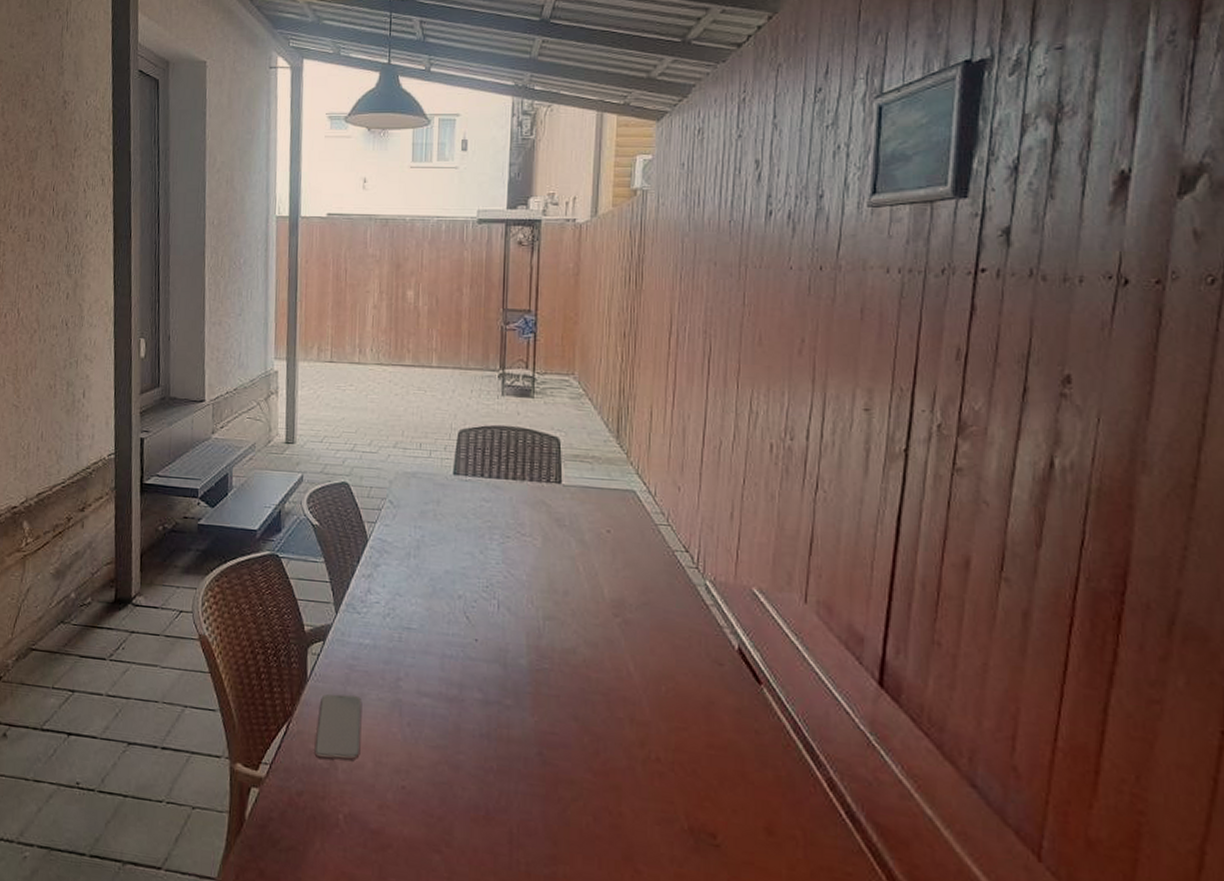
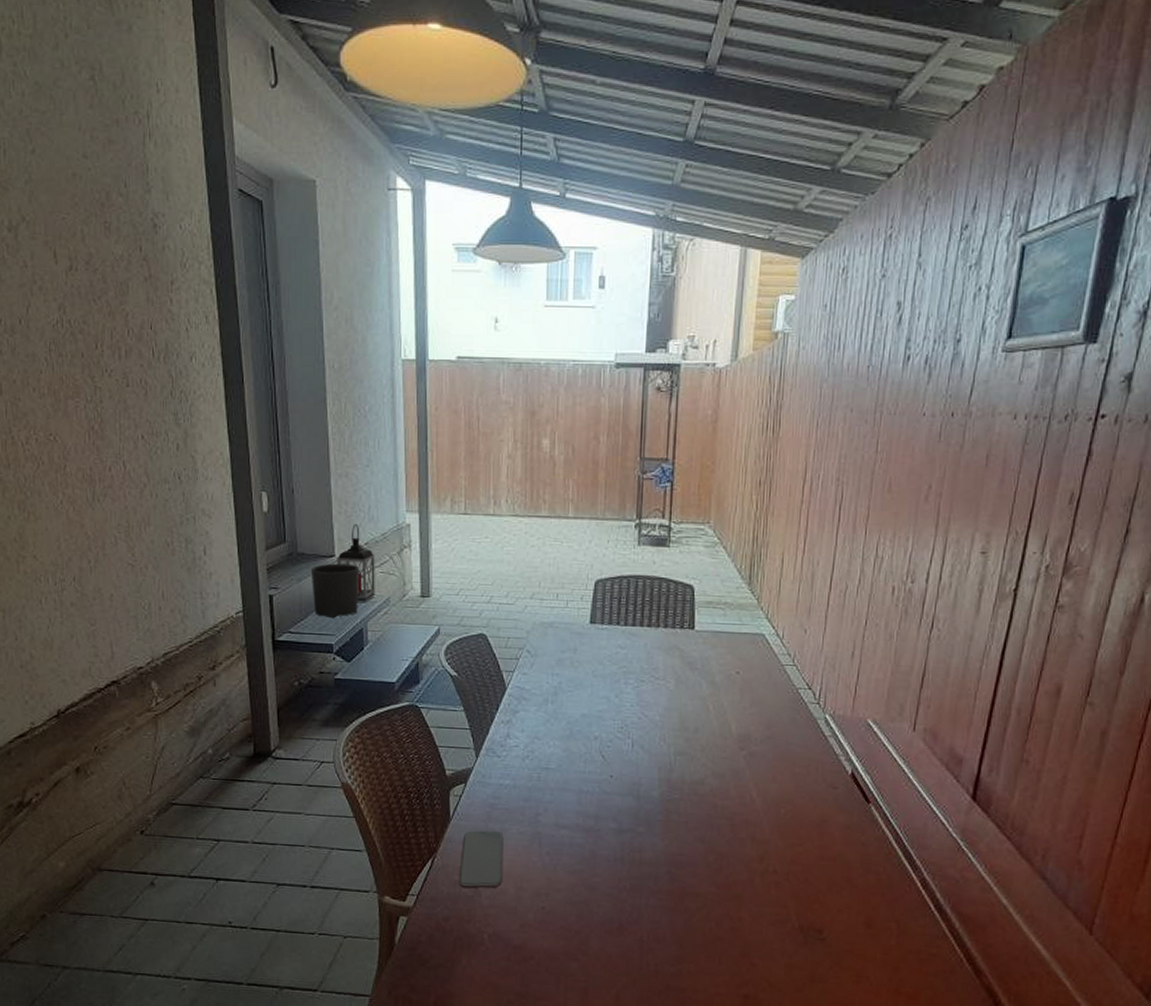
planter: none [181,408,228,463] -> present [310,563,360,619]
lantern: none [206,370,243,449] -> present [336,524,375,603]

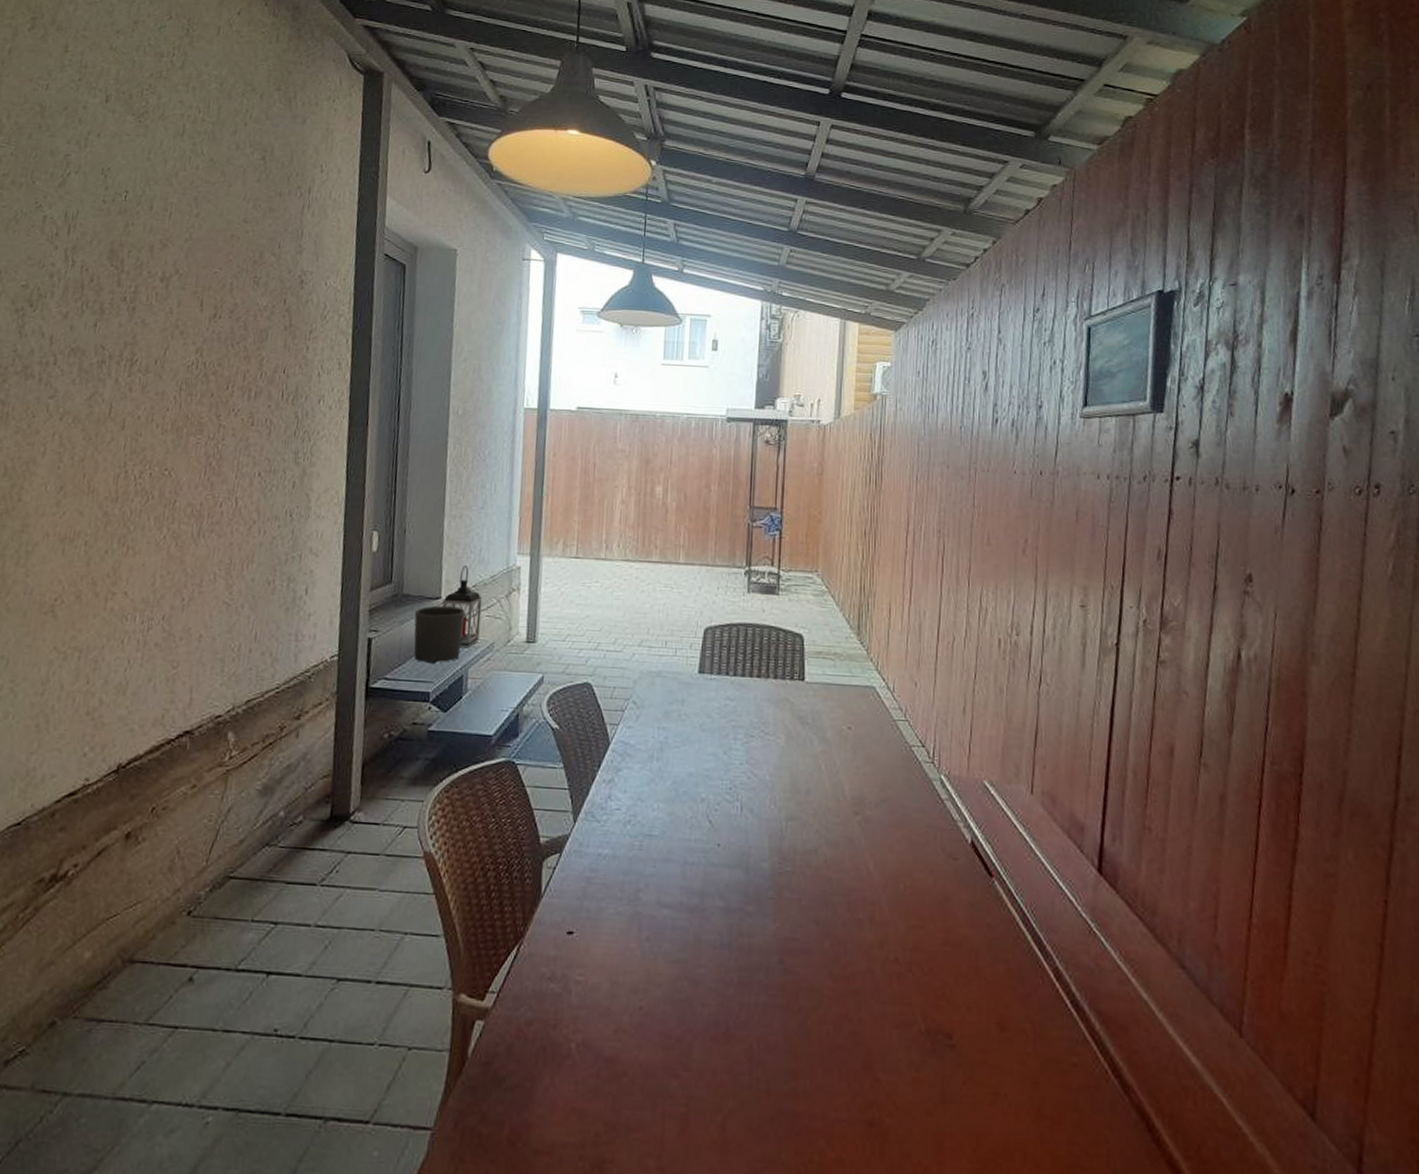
smartphone: present [459,830,504,888] -> none [546,910,600,983]

